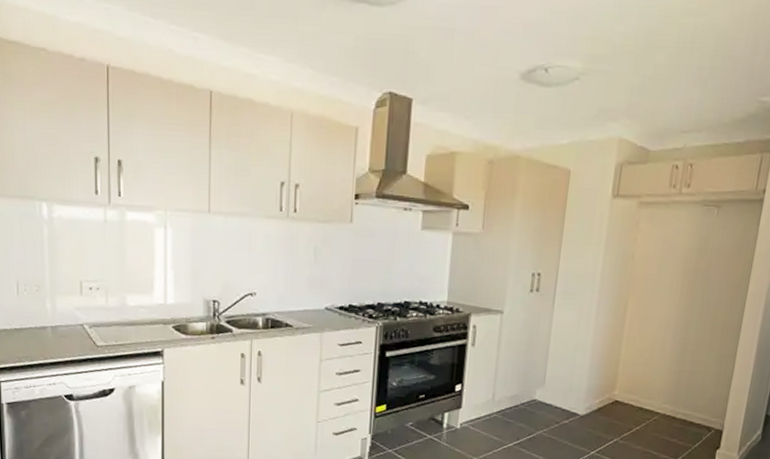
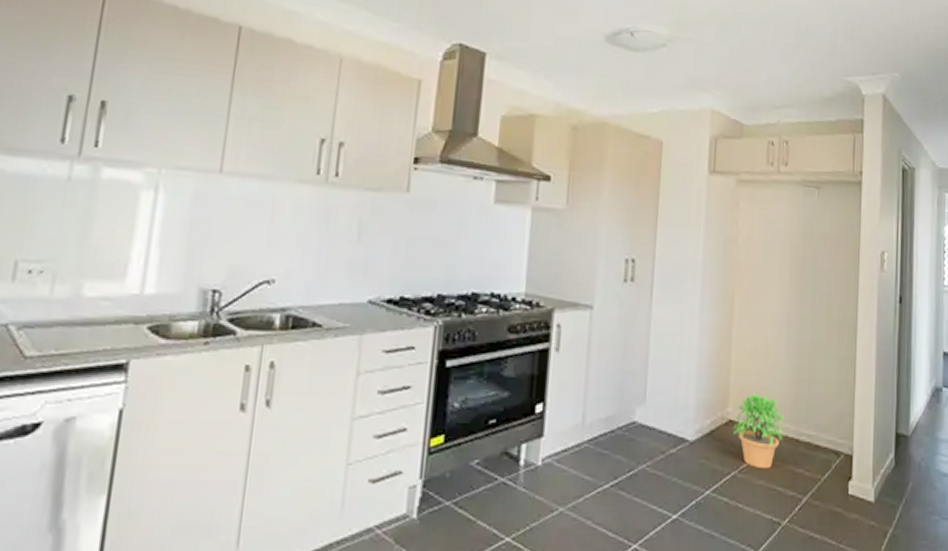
potted plant: none [618,381,664,438] -> present [733,393,784,469]

